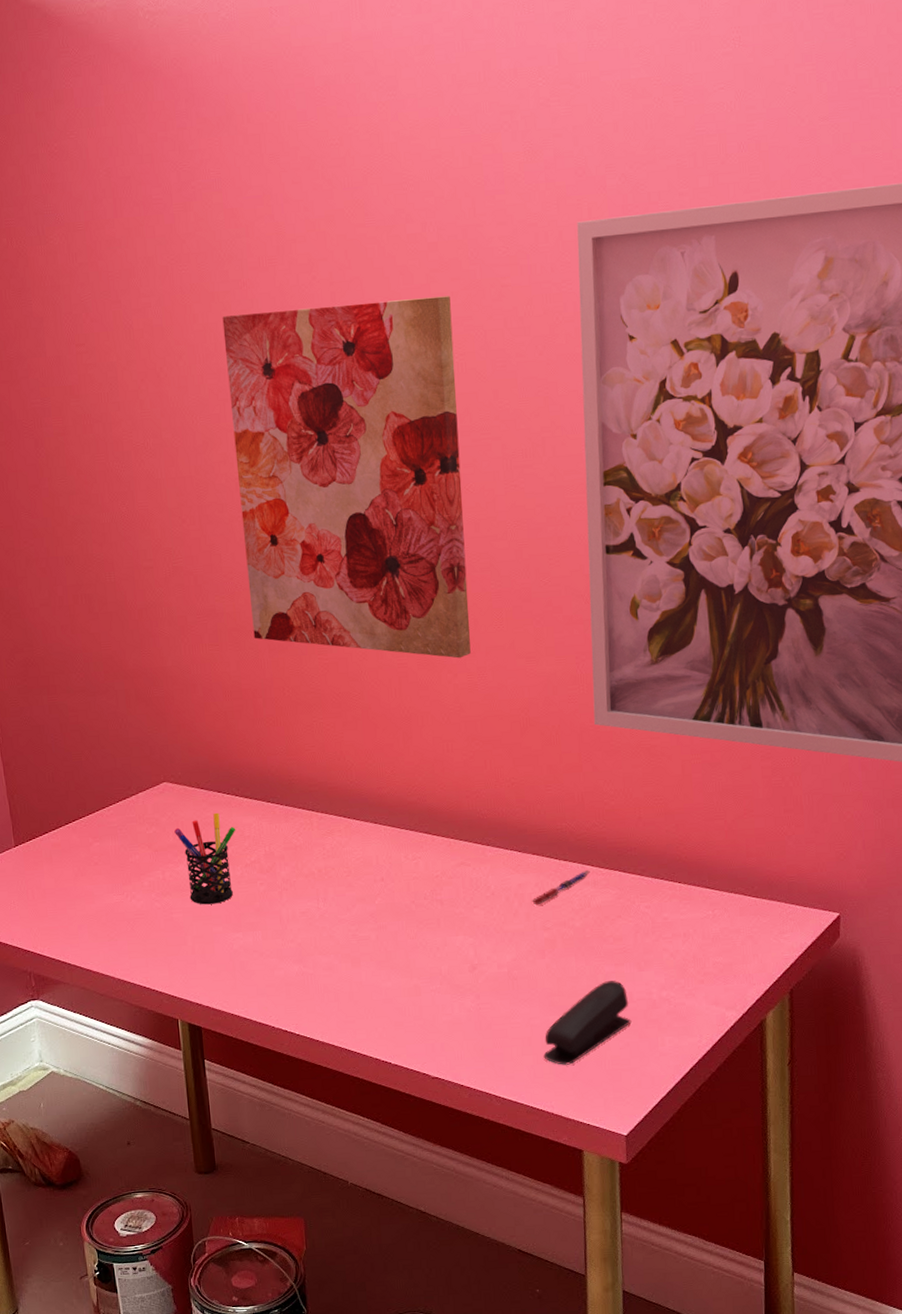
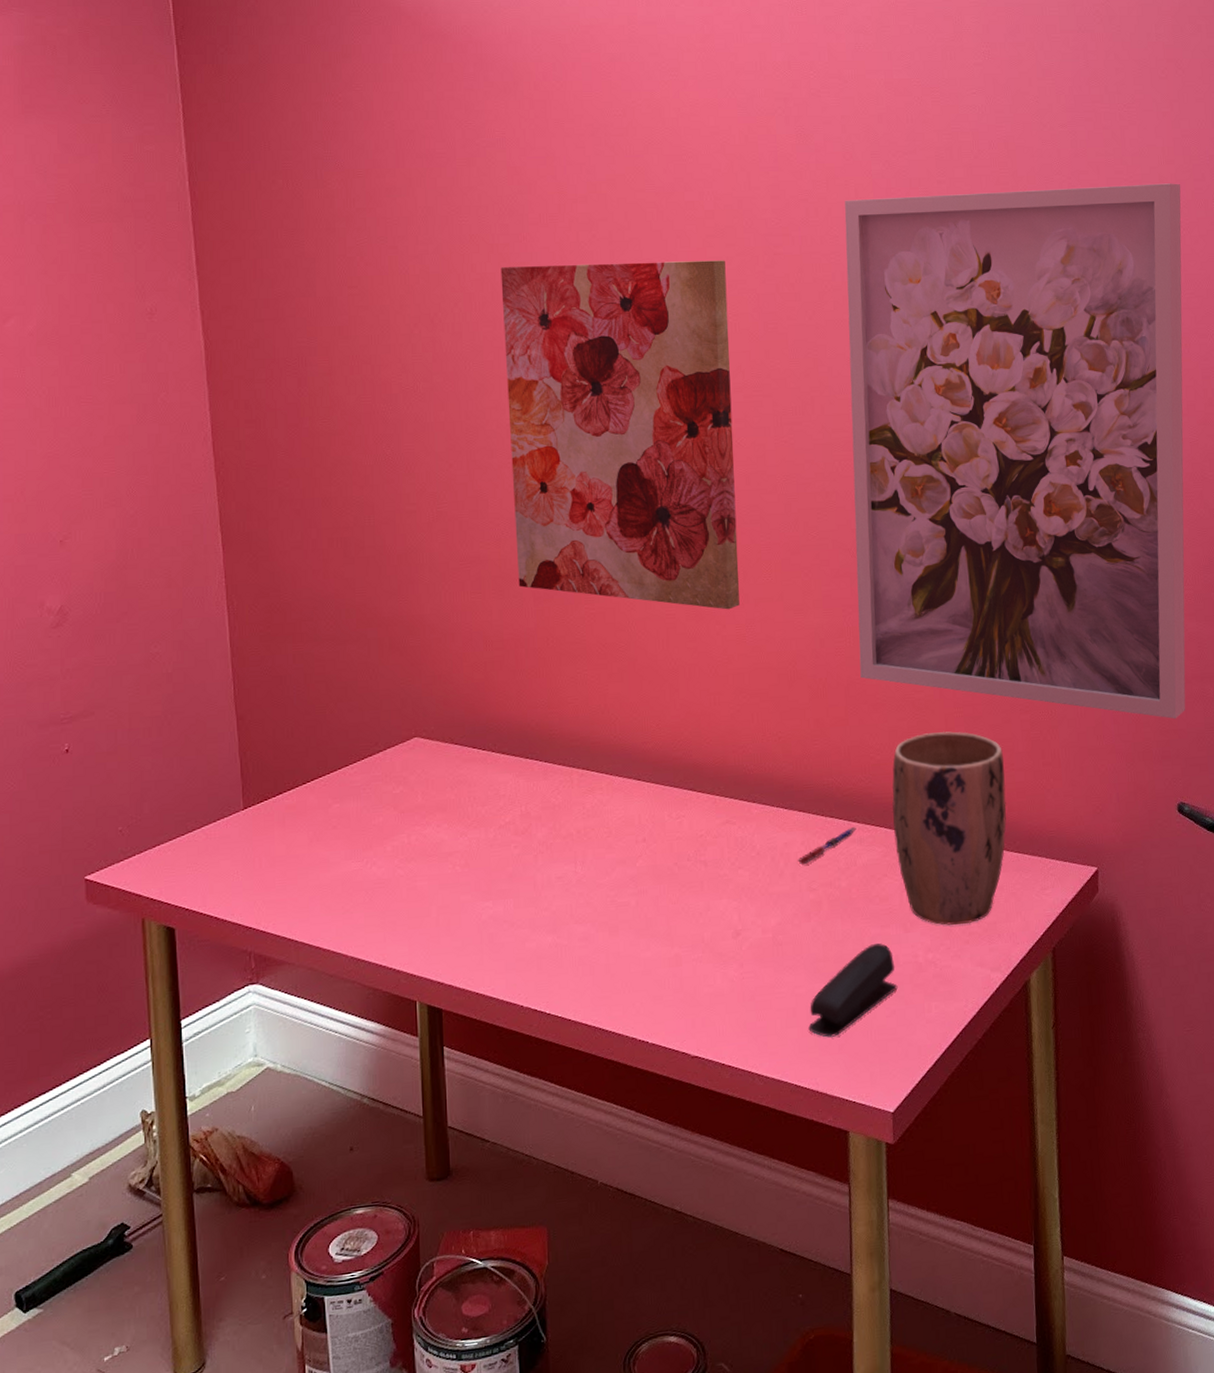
pen holder: present [174,812,236,905] -> none [424,770,491,871]
plant pot: none [626,777,745,965] -> present [891,731,1007,925]

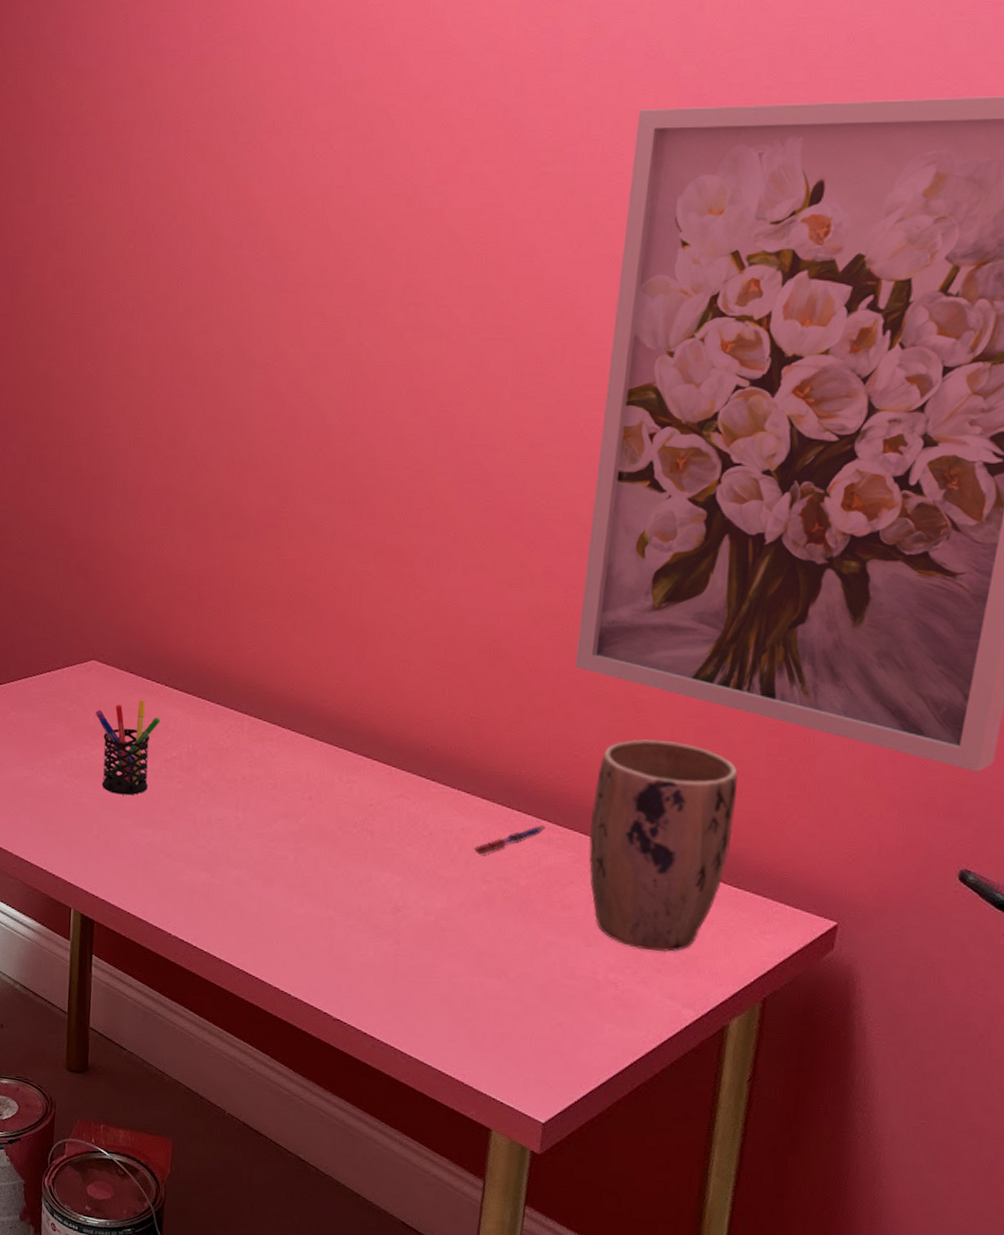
pen holder: none [424,770,491,871] -> present [96,700,161,795]
wall art: present [500,260,740,610] -> none [209,178,480,574]
stapler: present [808,943,898,1038] -> none [462,950,569,1034]

